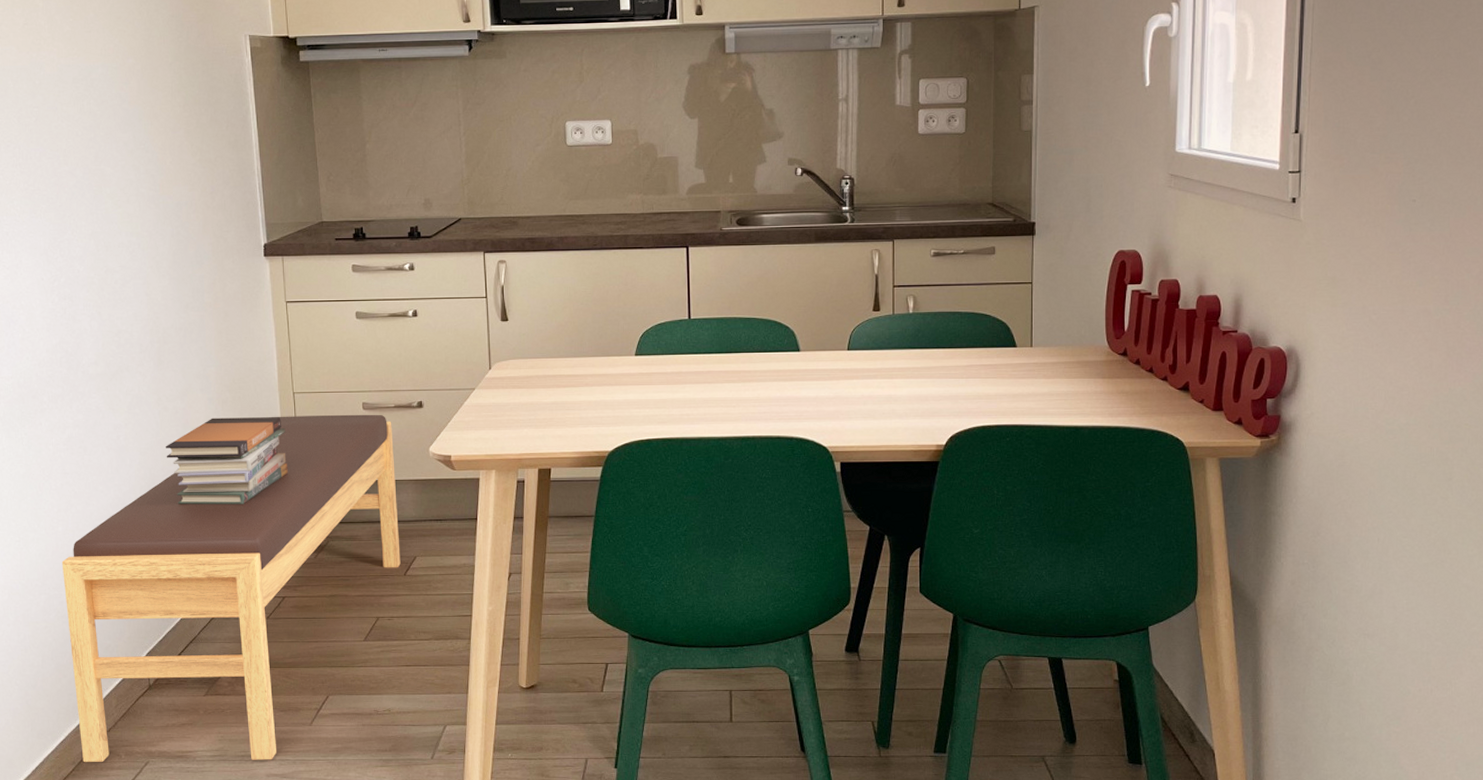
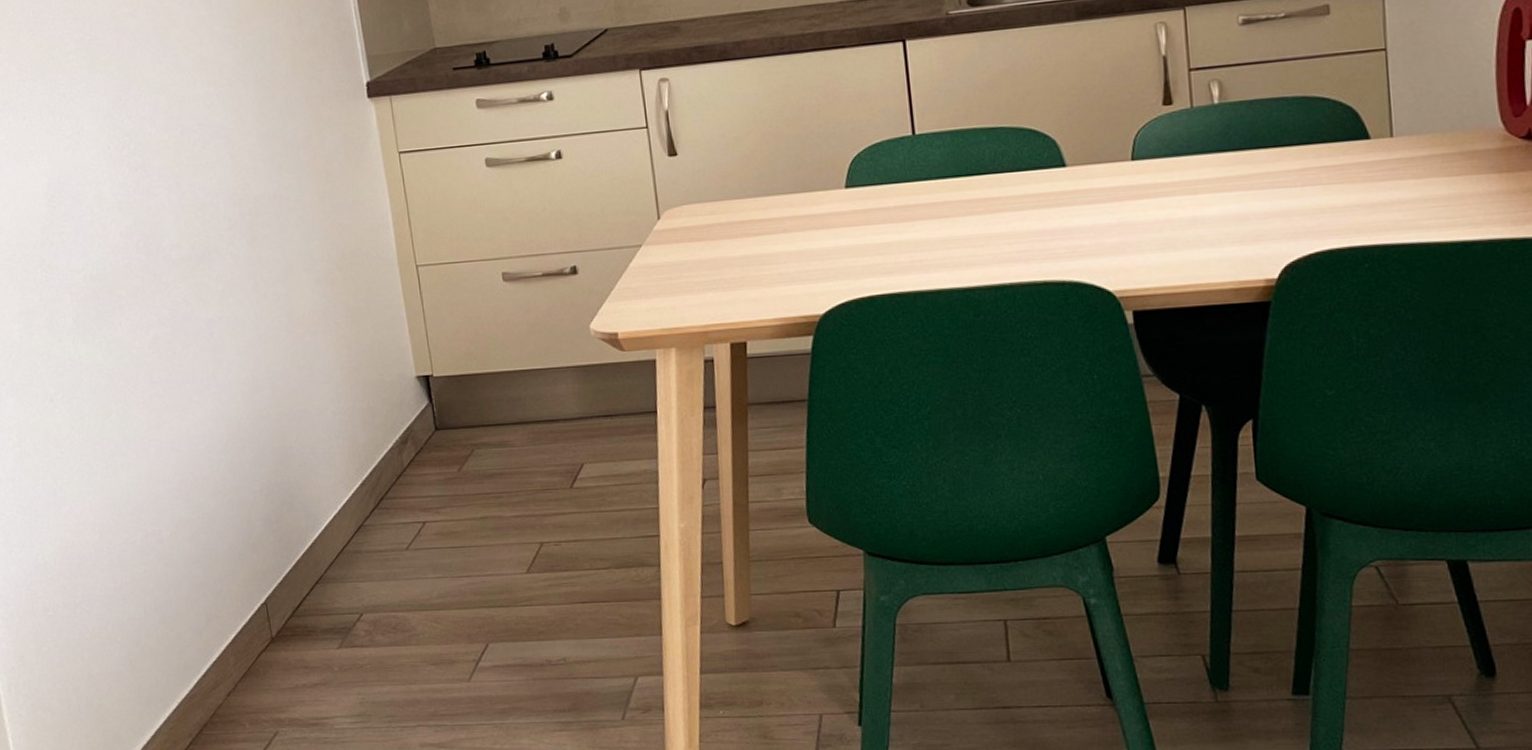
bench: present [61,414,401,763] -> none [157,286,565,735]
book stack: present [166,417,288,504] -> none [268,297,418,413]

